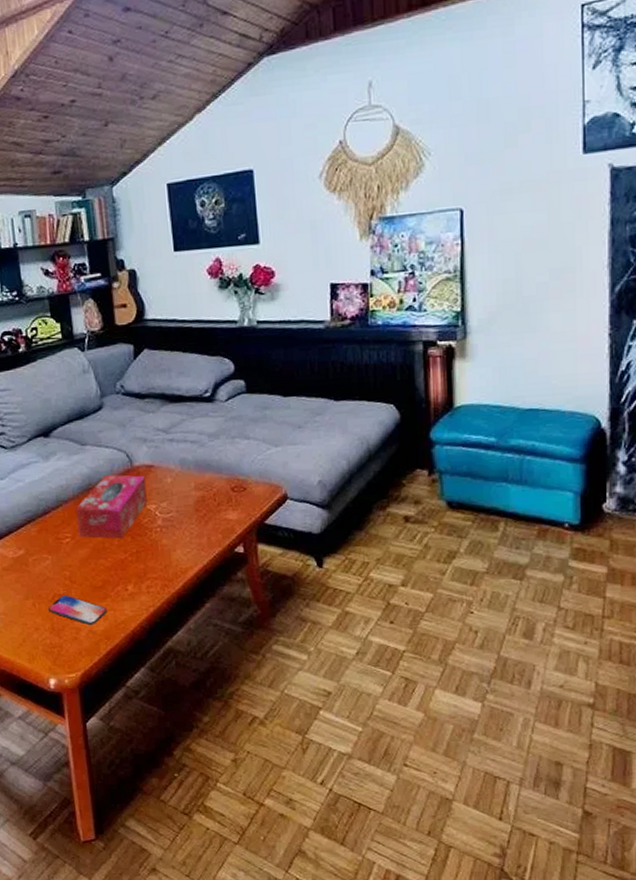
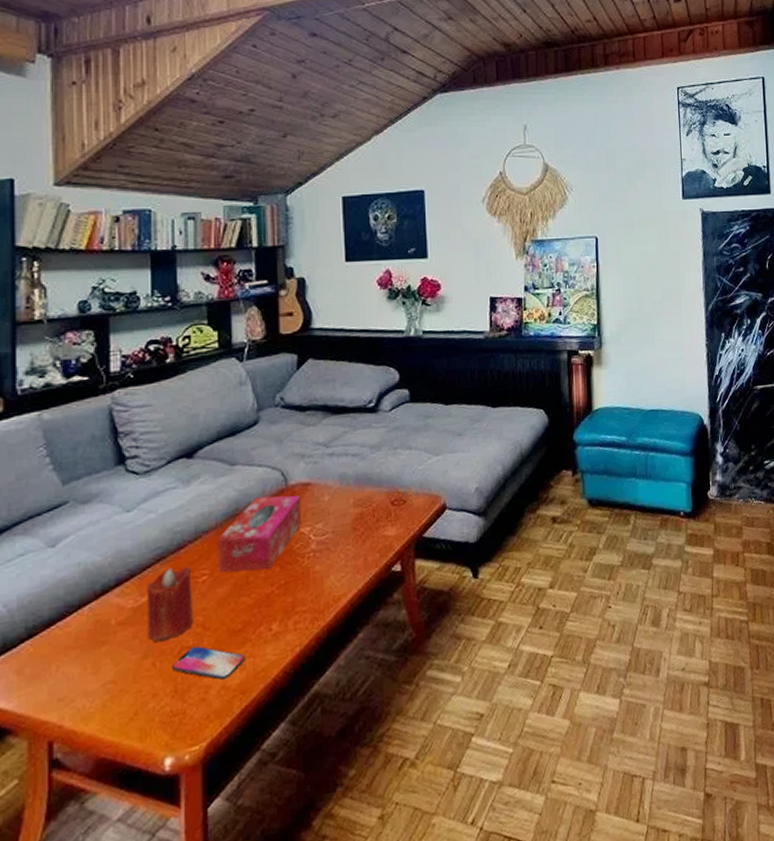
candle: none [22,528,62,587] -> present [147,566,193,642]

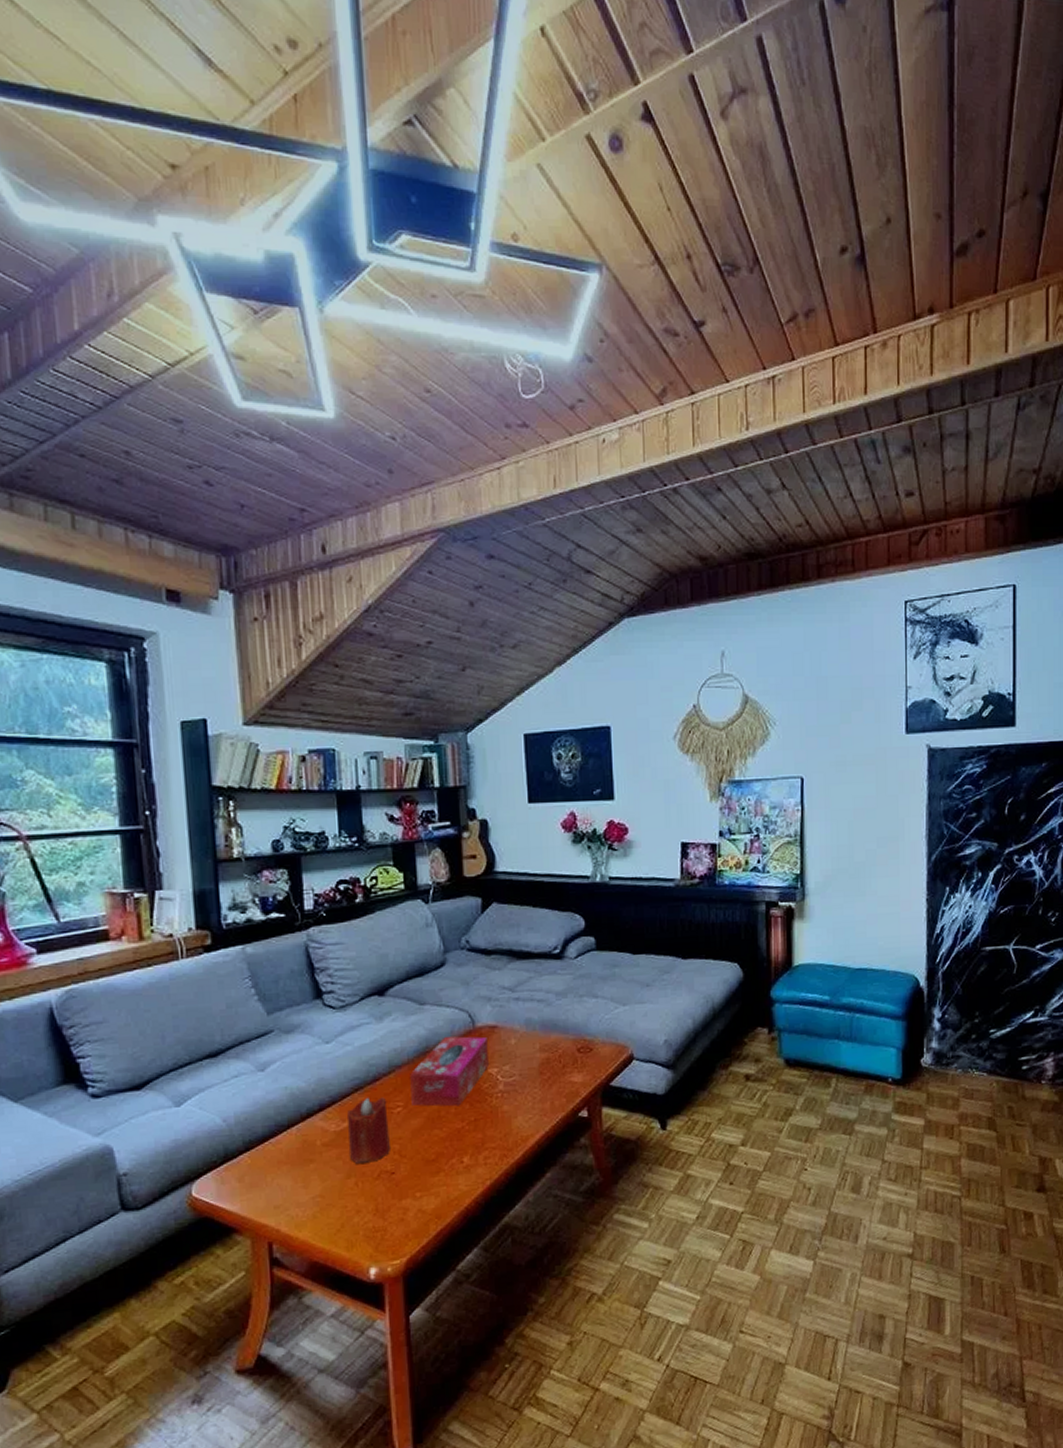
smartphone: present [172,645,246,681] -> none [373,1171,440,1205]

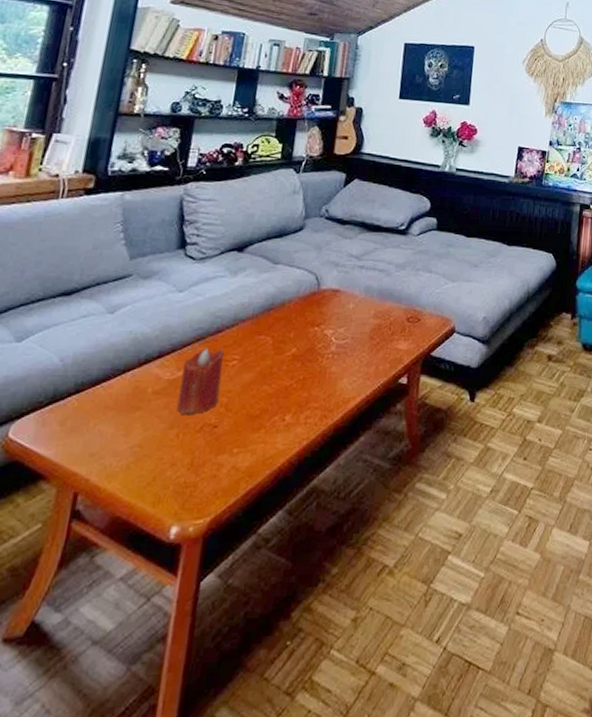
tissue box: present [410,1036,489,1107] -> none [247,296,329,364]

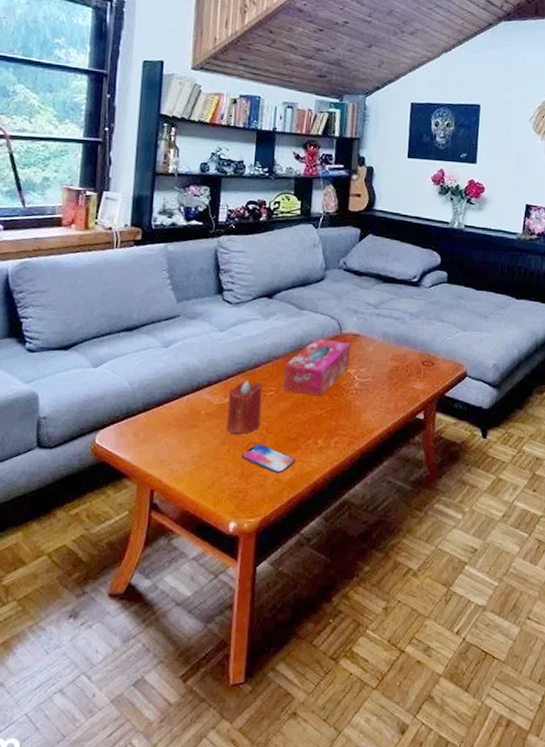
smartphone: none [193,424,258,461] -> present [242,443,296,474]
tissue box: none [247,296,329,364] -> present [282,339,350,397]

